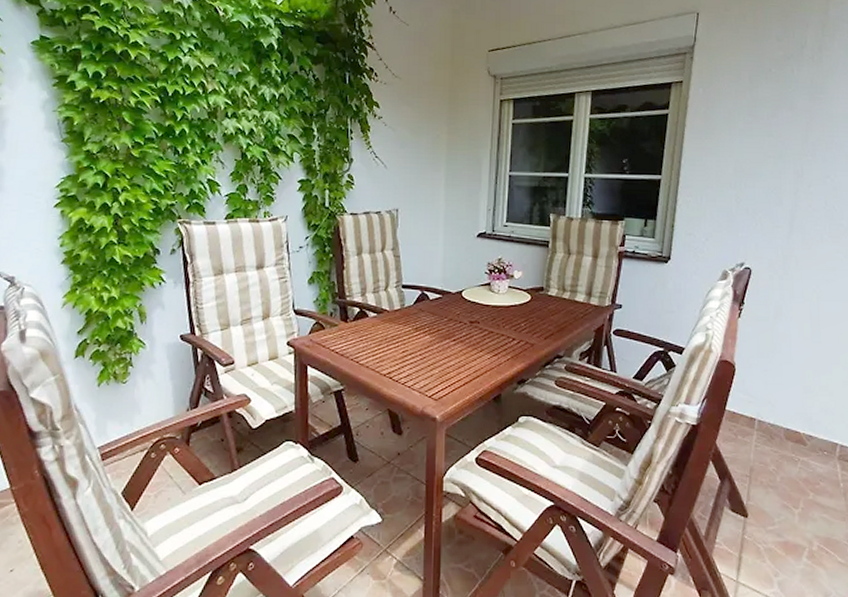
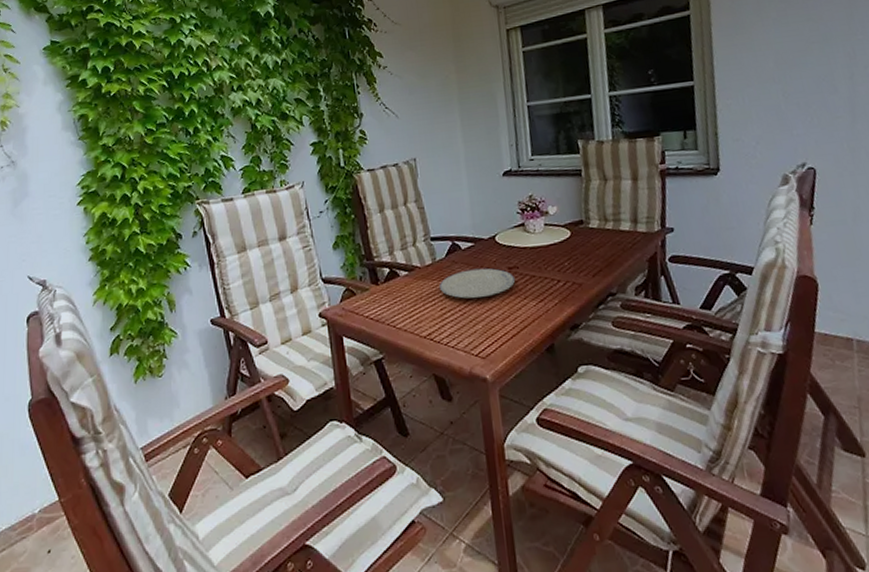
plate: none [405,319,474,345] -> present [440,268,515,299]

